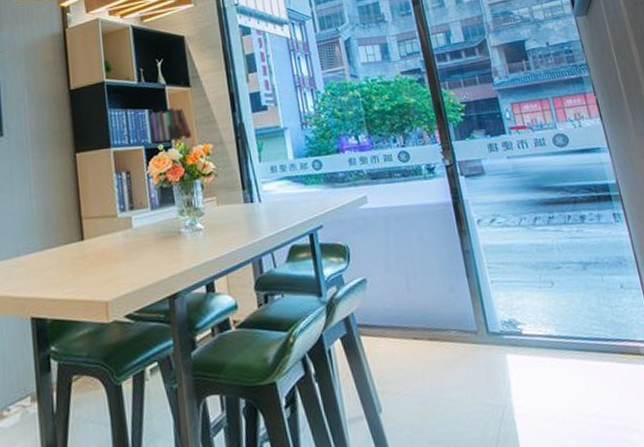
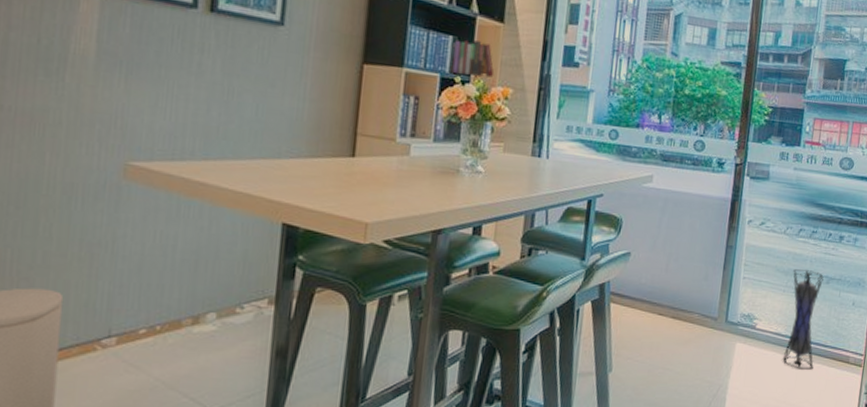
lantern: none [542,259,602,373] -> present [783,269,824,370]

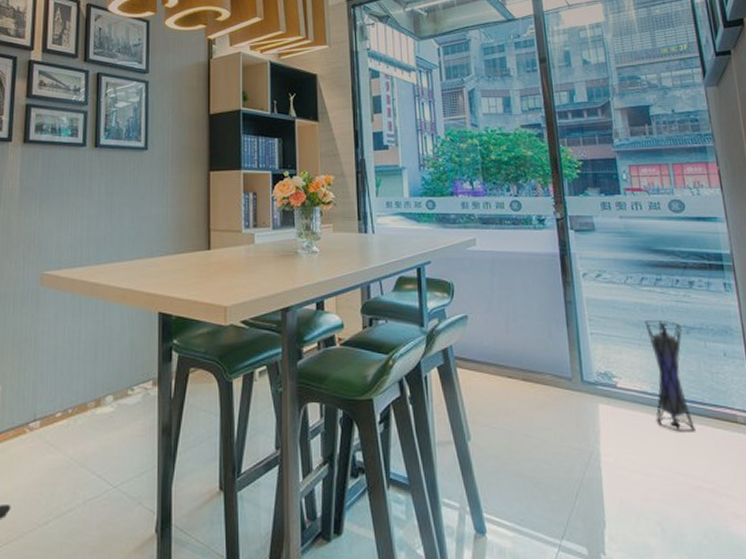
books: present [450,40,494,79] -> none [278,139,316,170]

